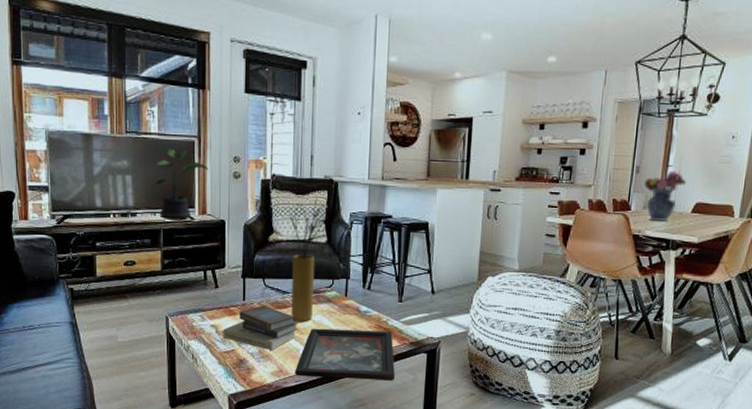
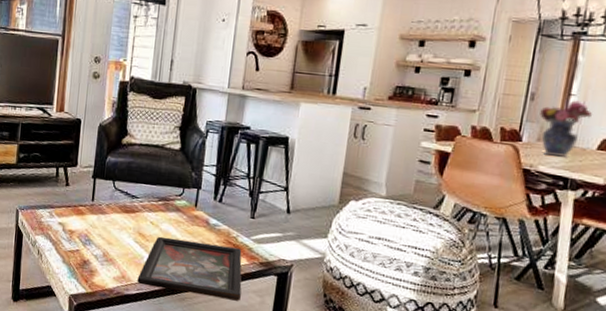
potted plant: present [152,145,208,222] -> none [14,43,70,117]
books: present [223,305,297,351] -> none [69,207,144,256]
vase: present [289,197,330,322] -> none [138,102,186,229]

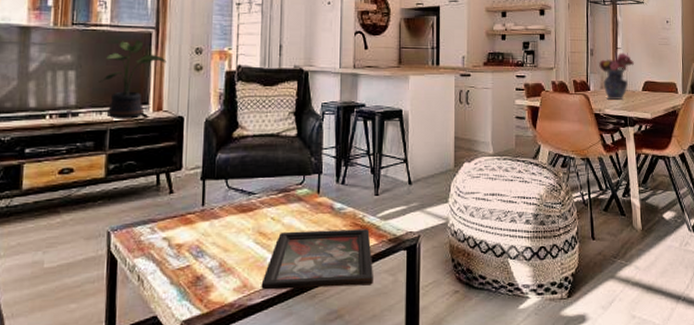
potted plant: none [14,43,70,117] -> present [99,37,167,120]

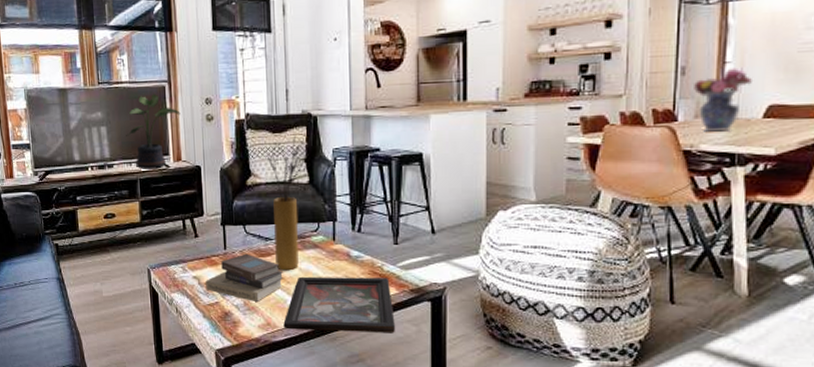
books: none [177,209,264,263] -> present [206,253,283,303]
vase: none [256,88,300,225] -> present [266,134,310,270]

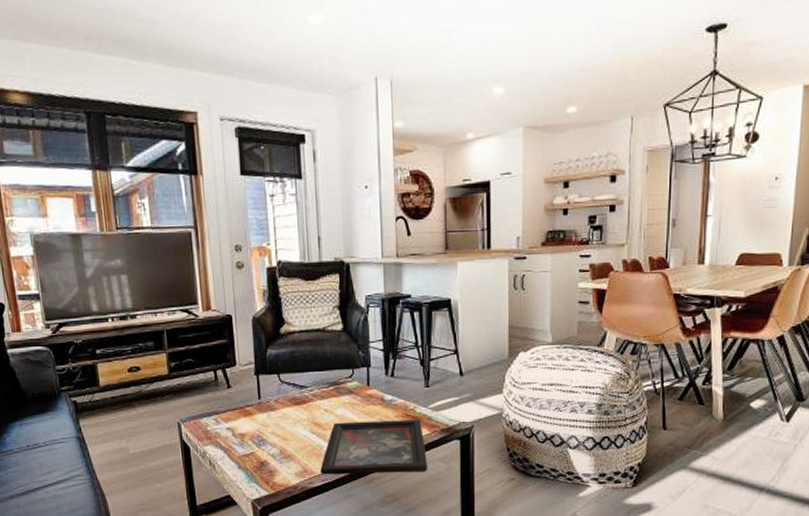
potted plant: present [126,91,181,171] -> none [149,238,209,321]
books: present [206,253,283,303] -> none [240,402,319,451]
vase: present [266,134,310,270] -> none [300,281,343,416]
flower arrangement: present [694,67,754,132] -> none [682,220,729,277]

